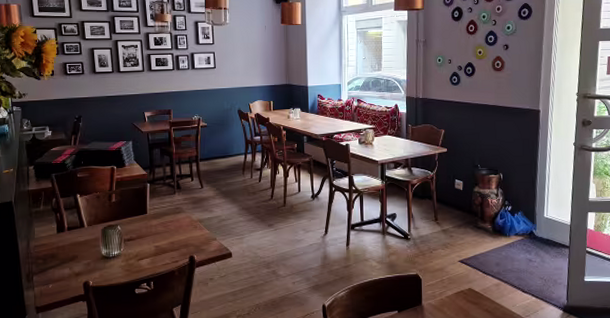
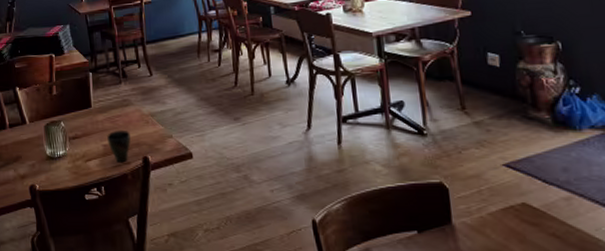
cup: none [159,233,180,261] -> present [107,130,131,162]

